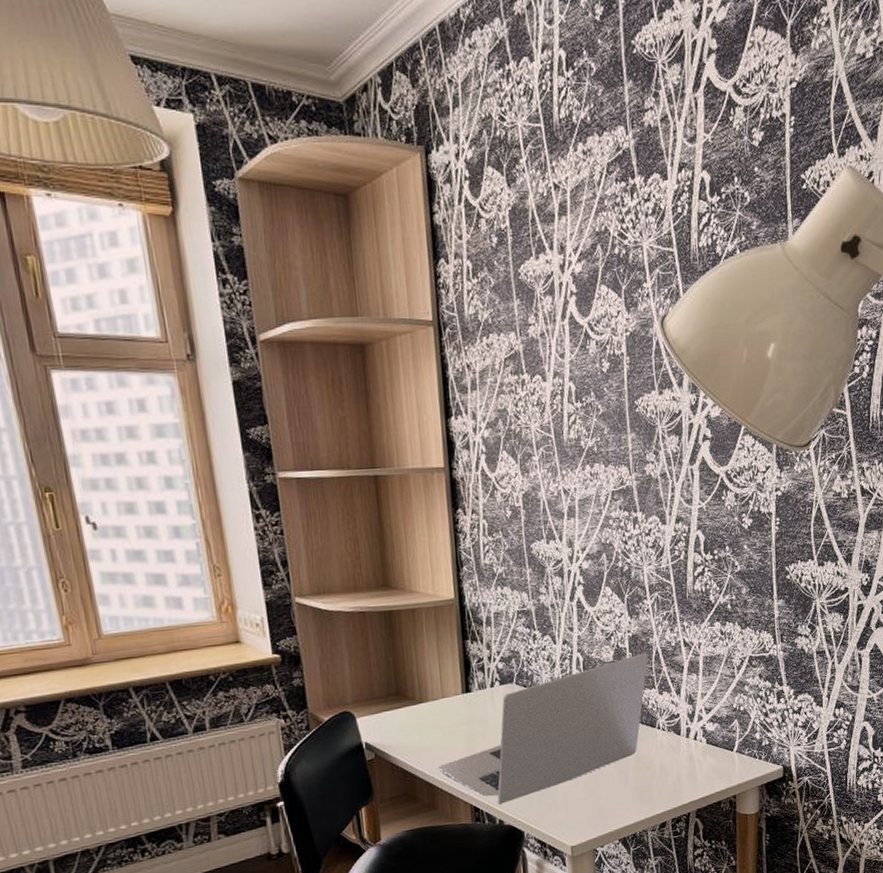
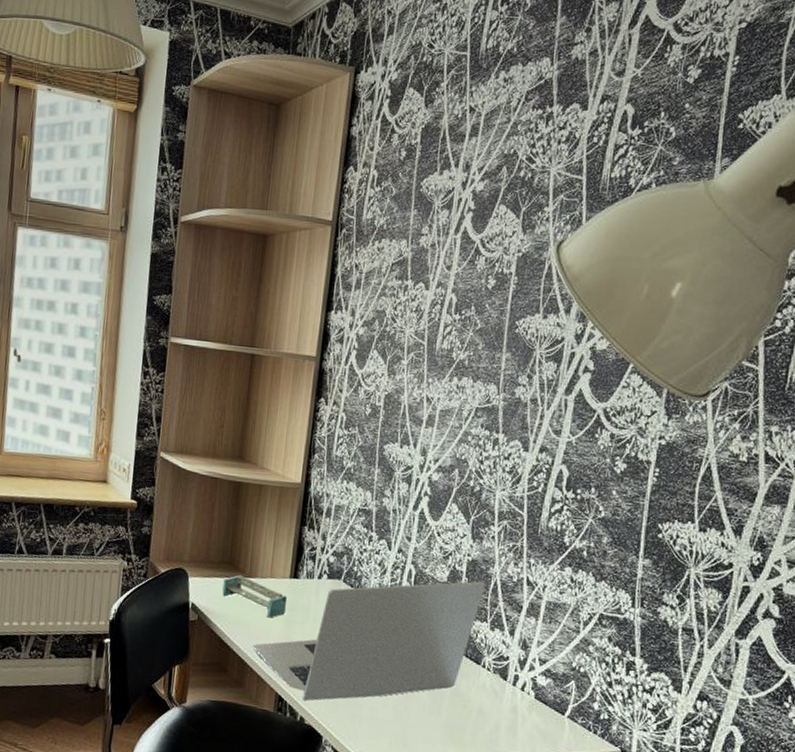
shelf: none [394,702,464,737] -> present [222,574,287,618]

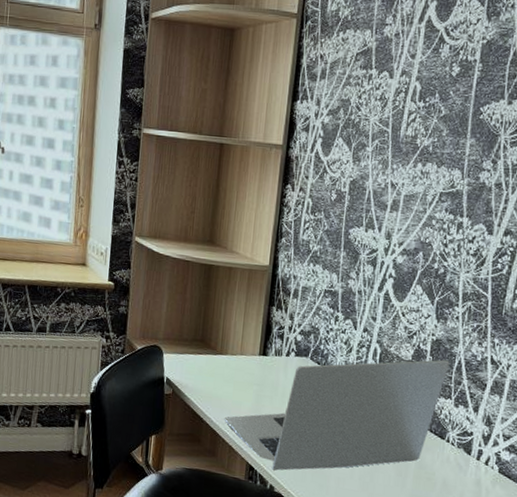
shelf: present [222,574,287,618] -> none [195,351,256,393]

